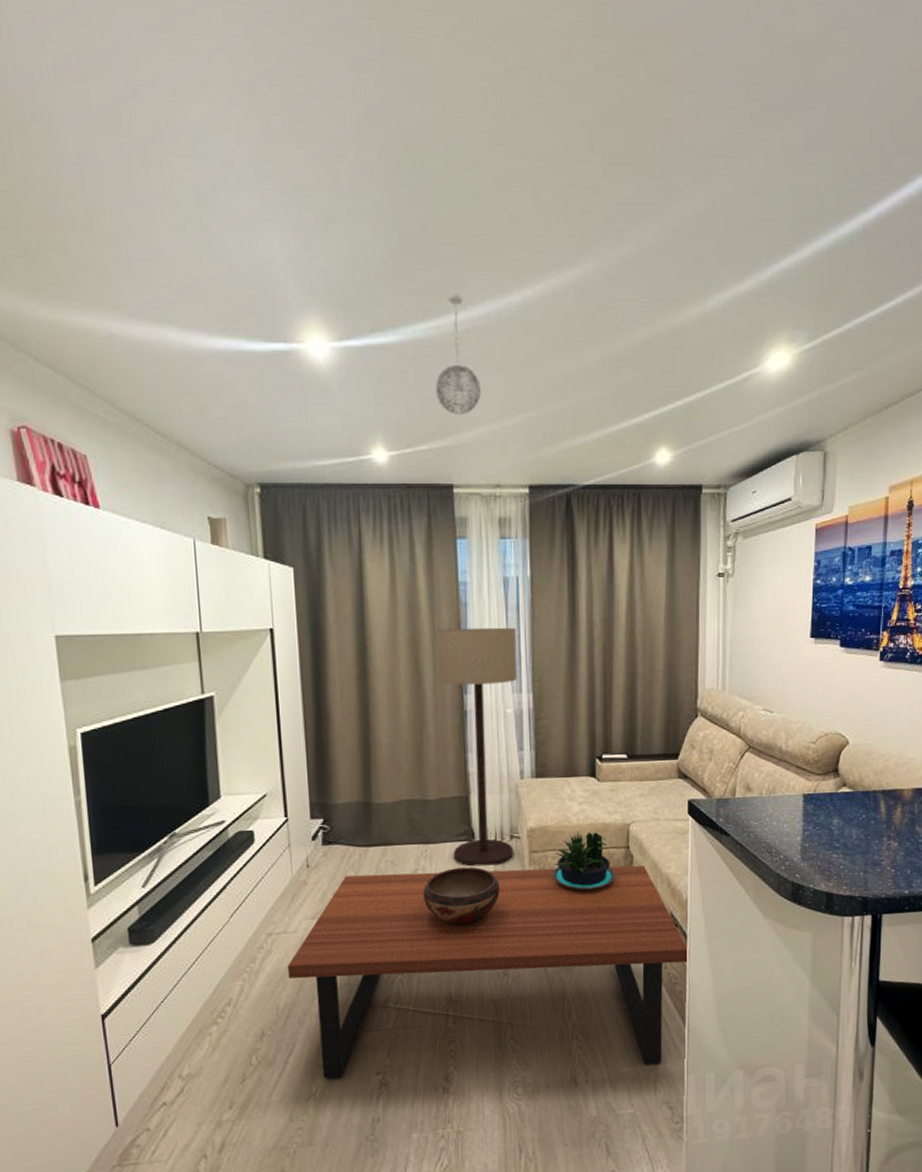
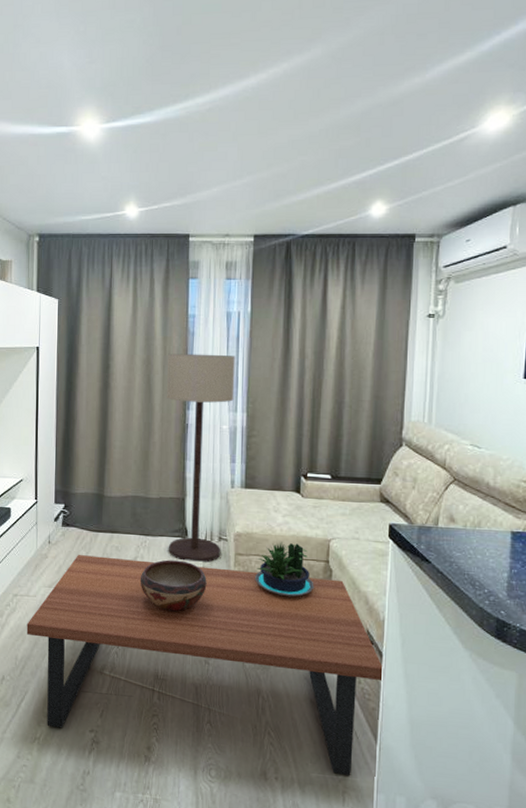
pendant light: present [436,292,482,415] -> none [180,79,219,177]

